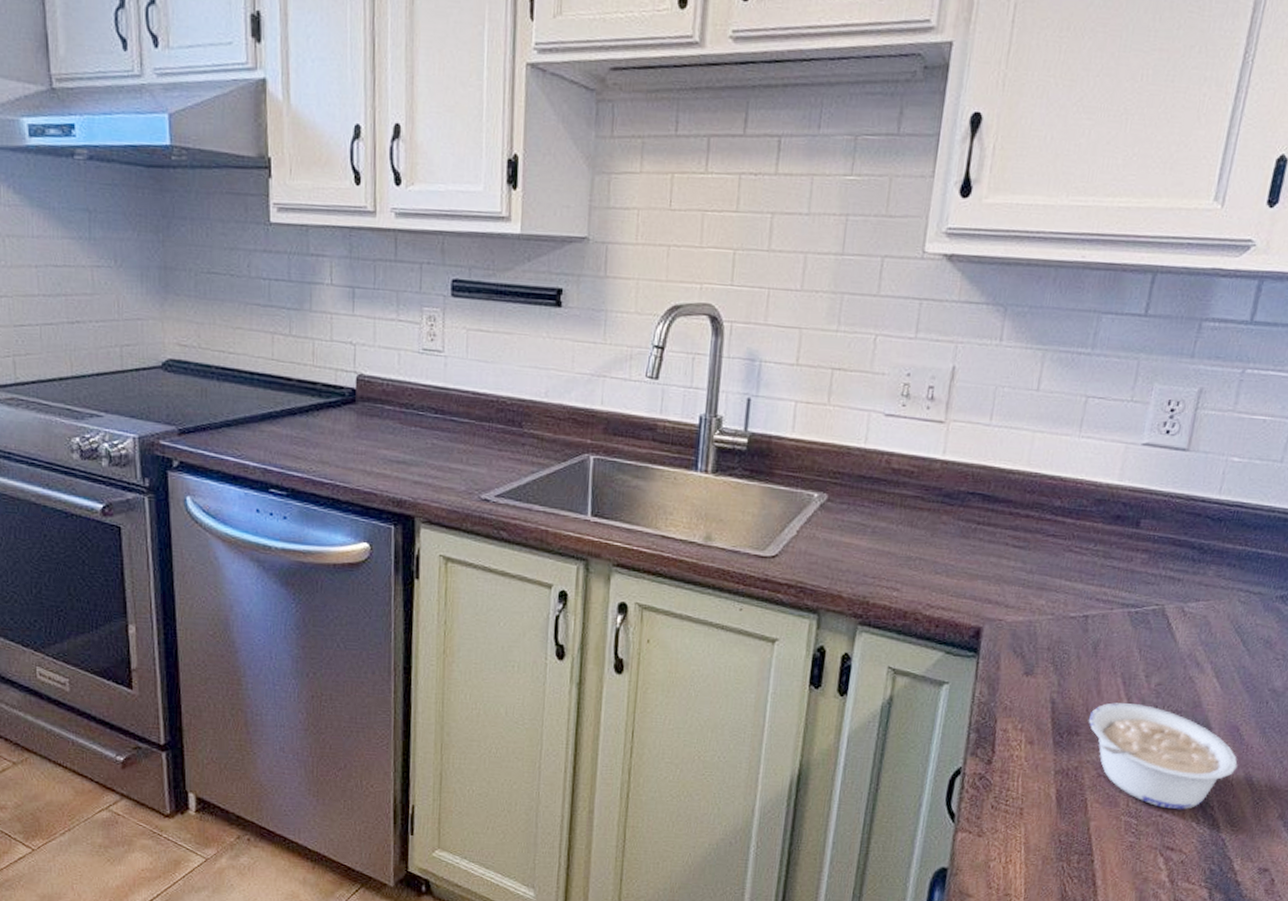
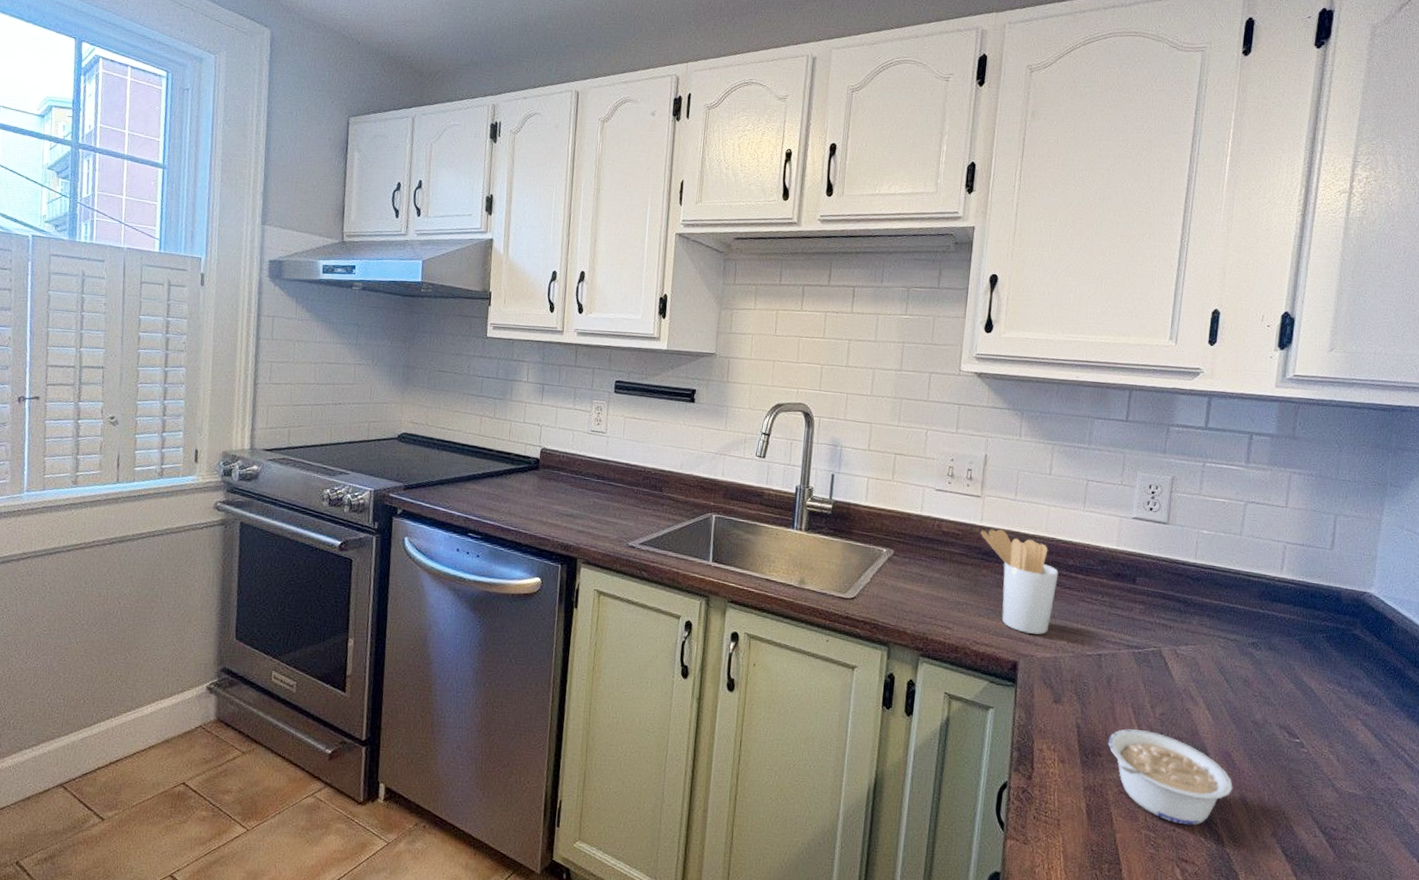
utensil holder: none [942,463,1041,594] -> present [981,529,1059,635]

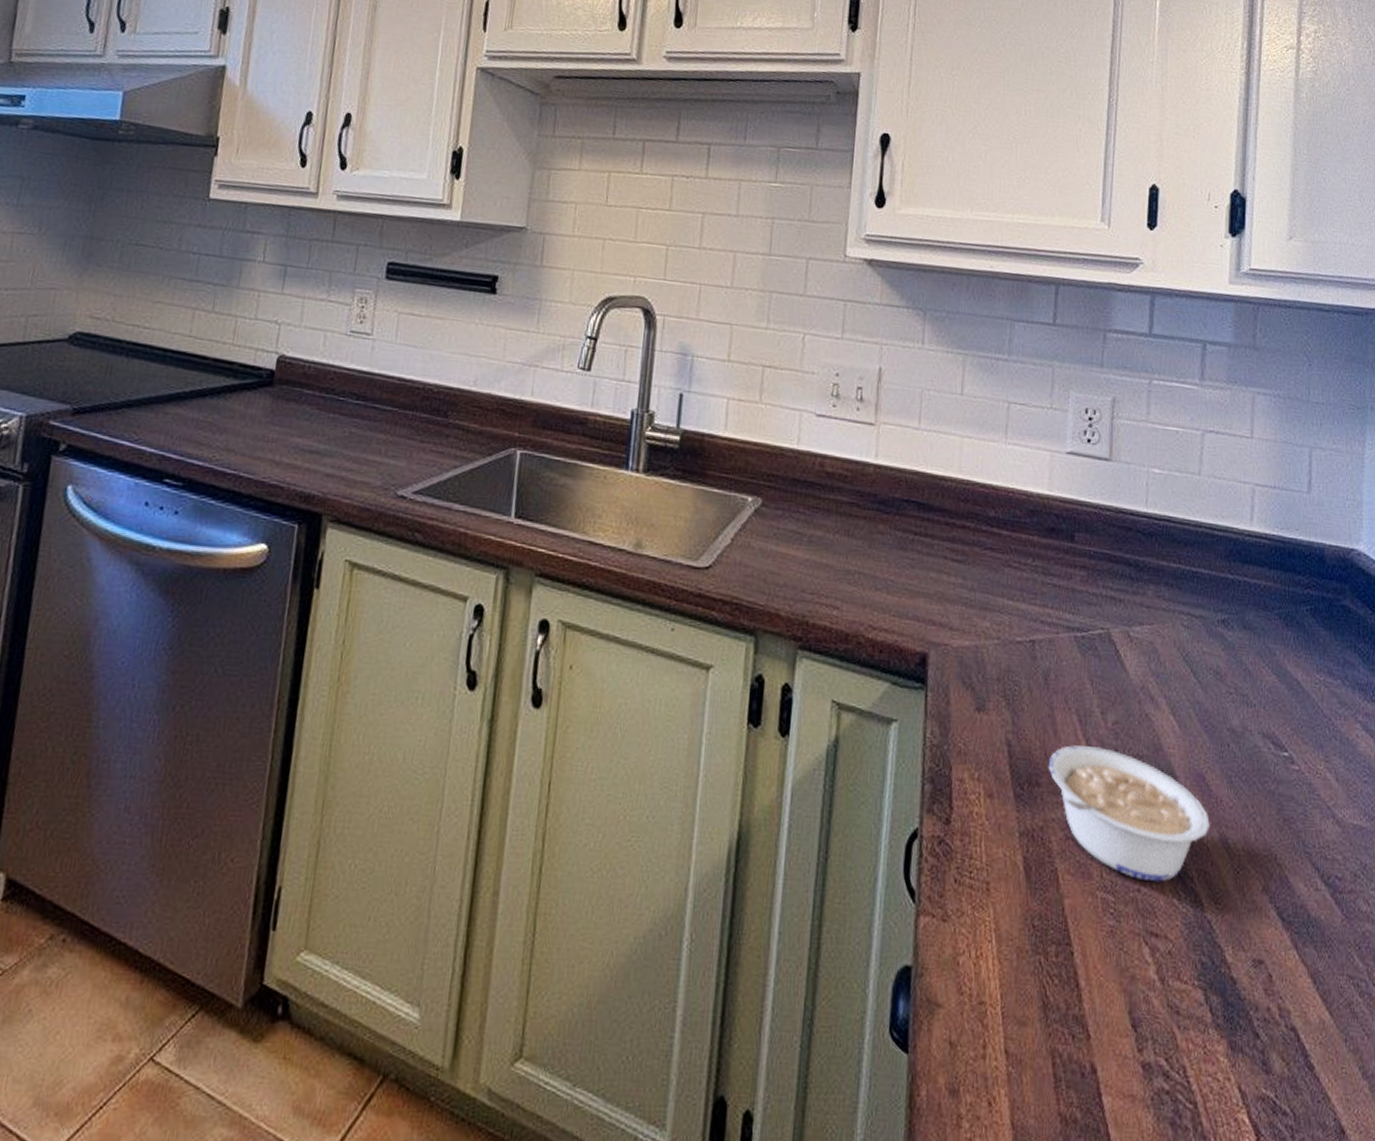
utensil holder: present [981,529,1059,635] -> none [876,468,977,614]

